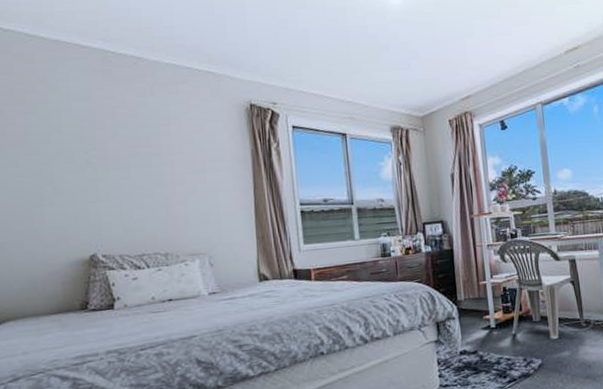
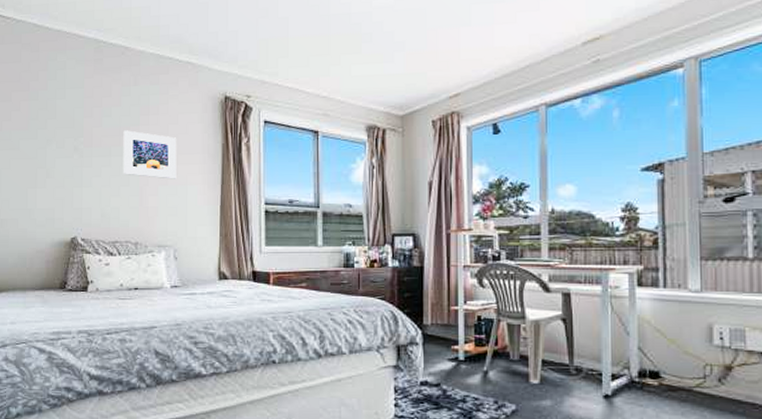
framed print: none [142,141,206,188] -> present [123,130,177,179]

